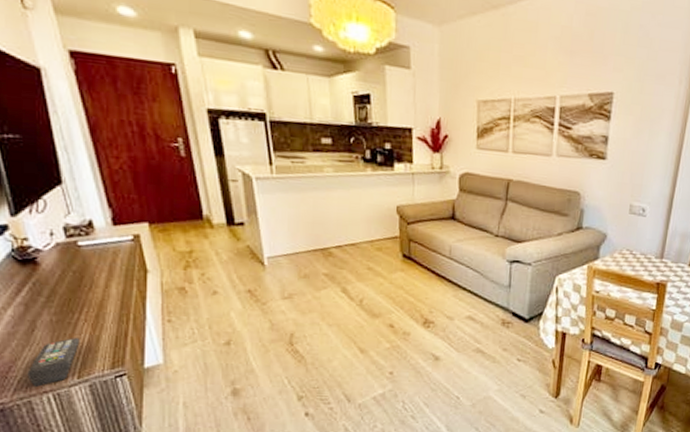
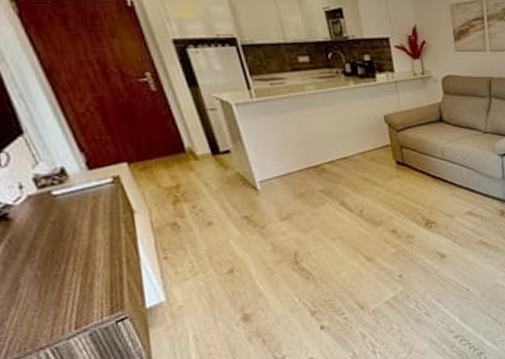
remote control: present [27,338,80,387] -> none [18,289,72,345]

